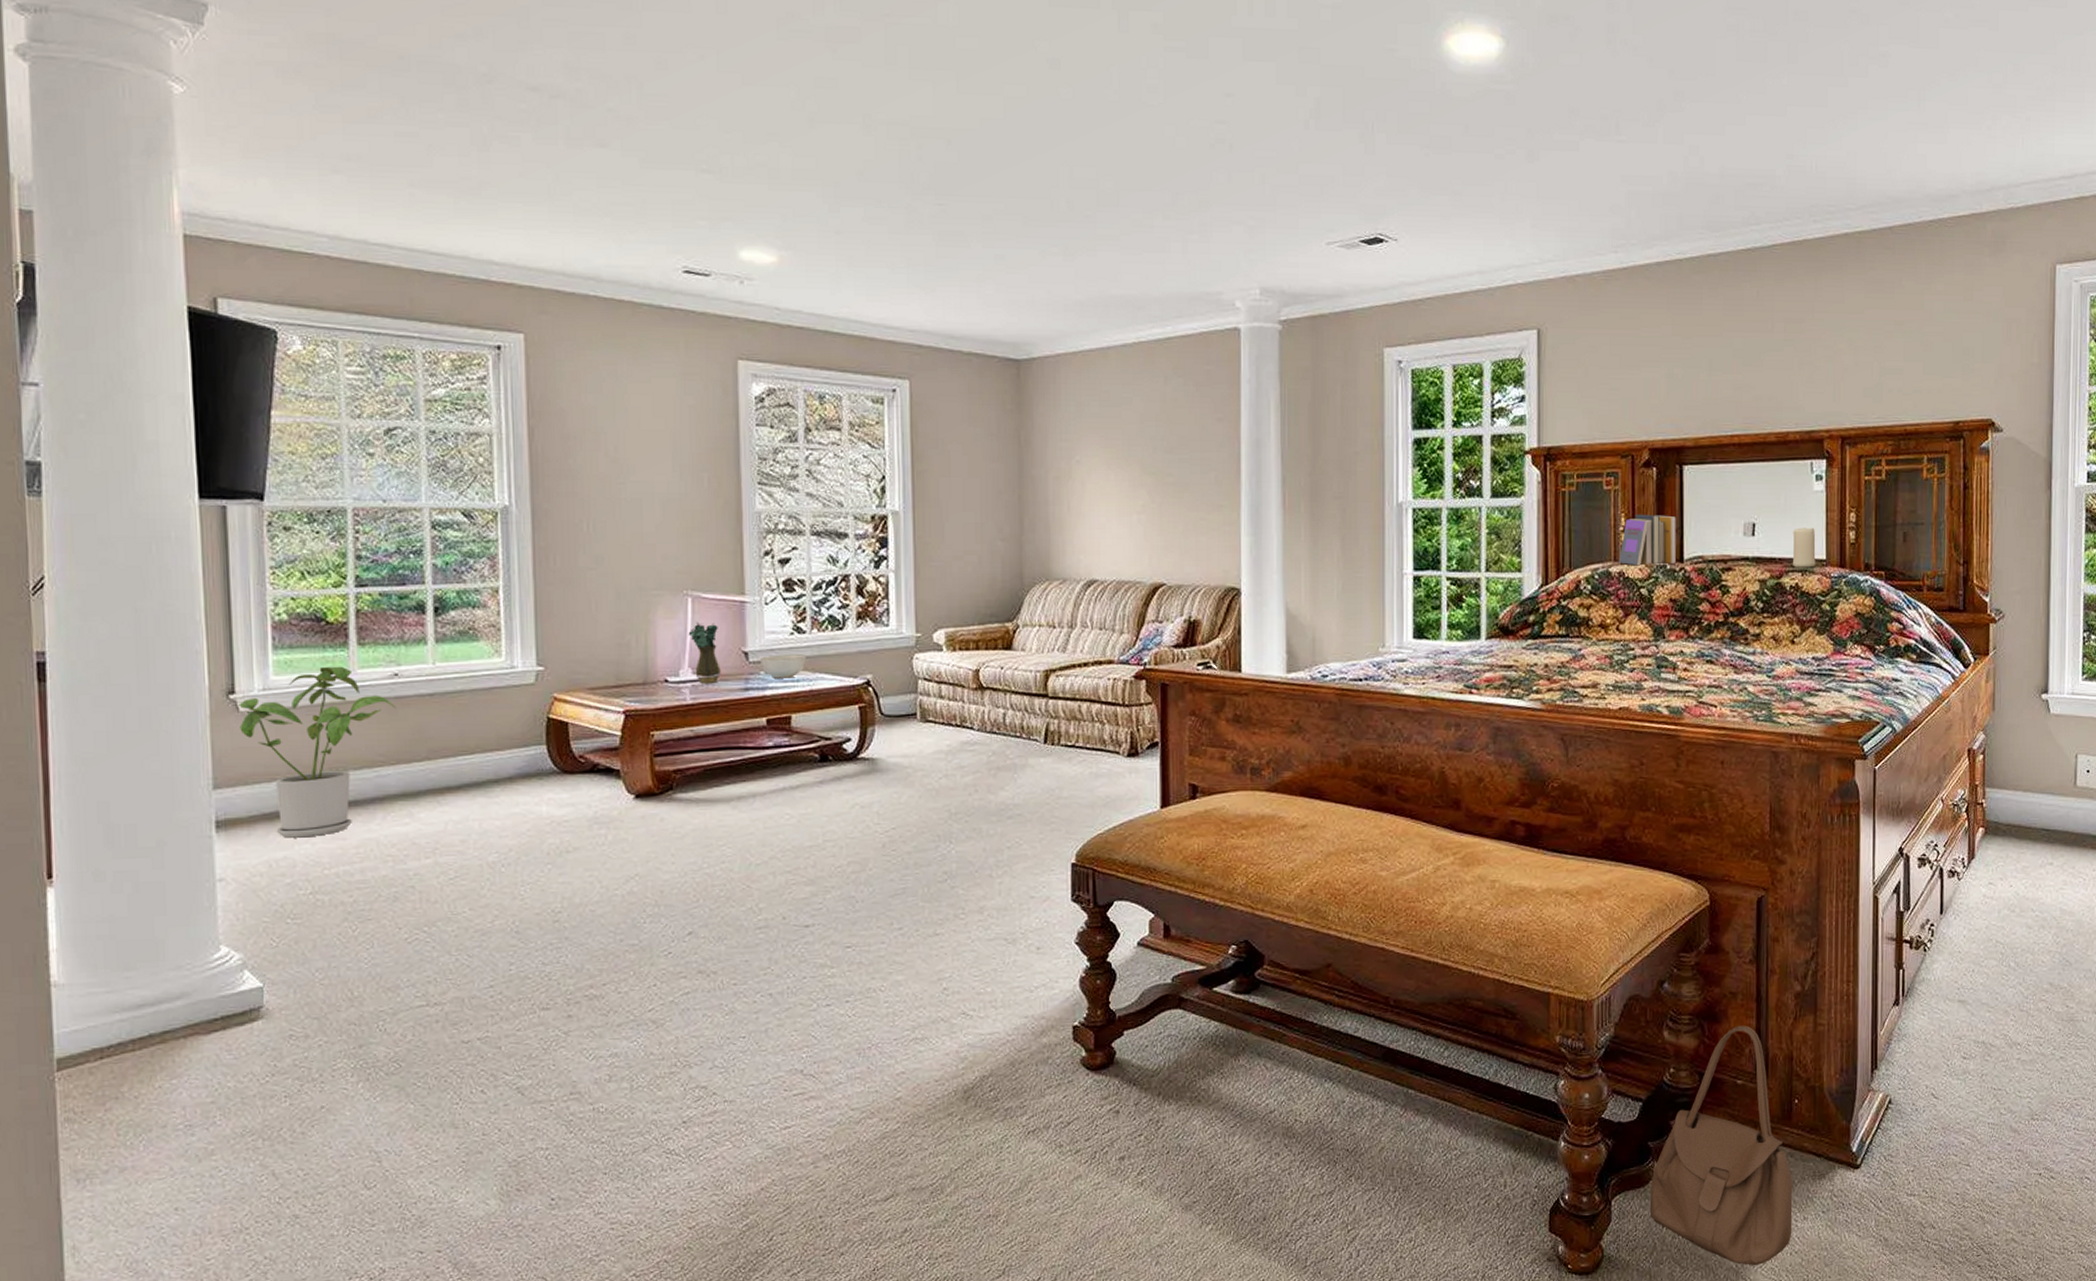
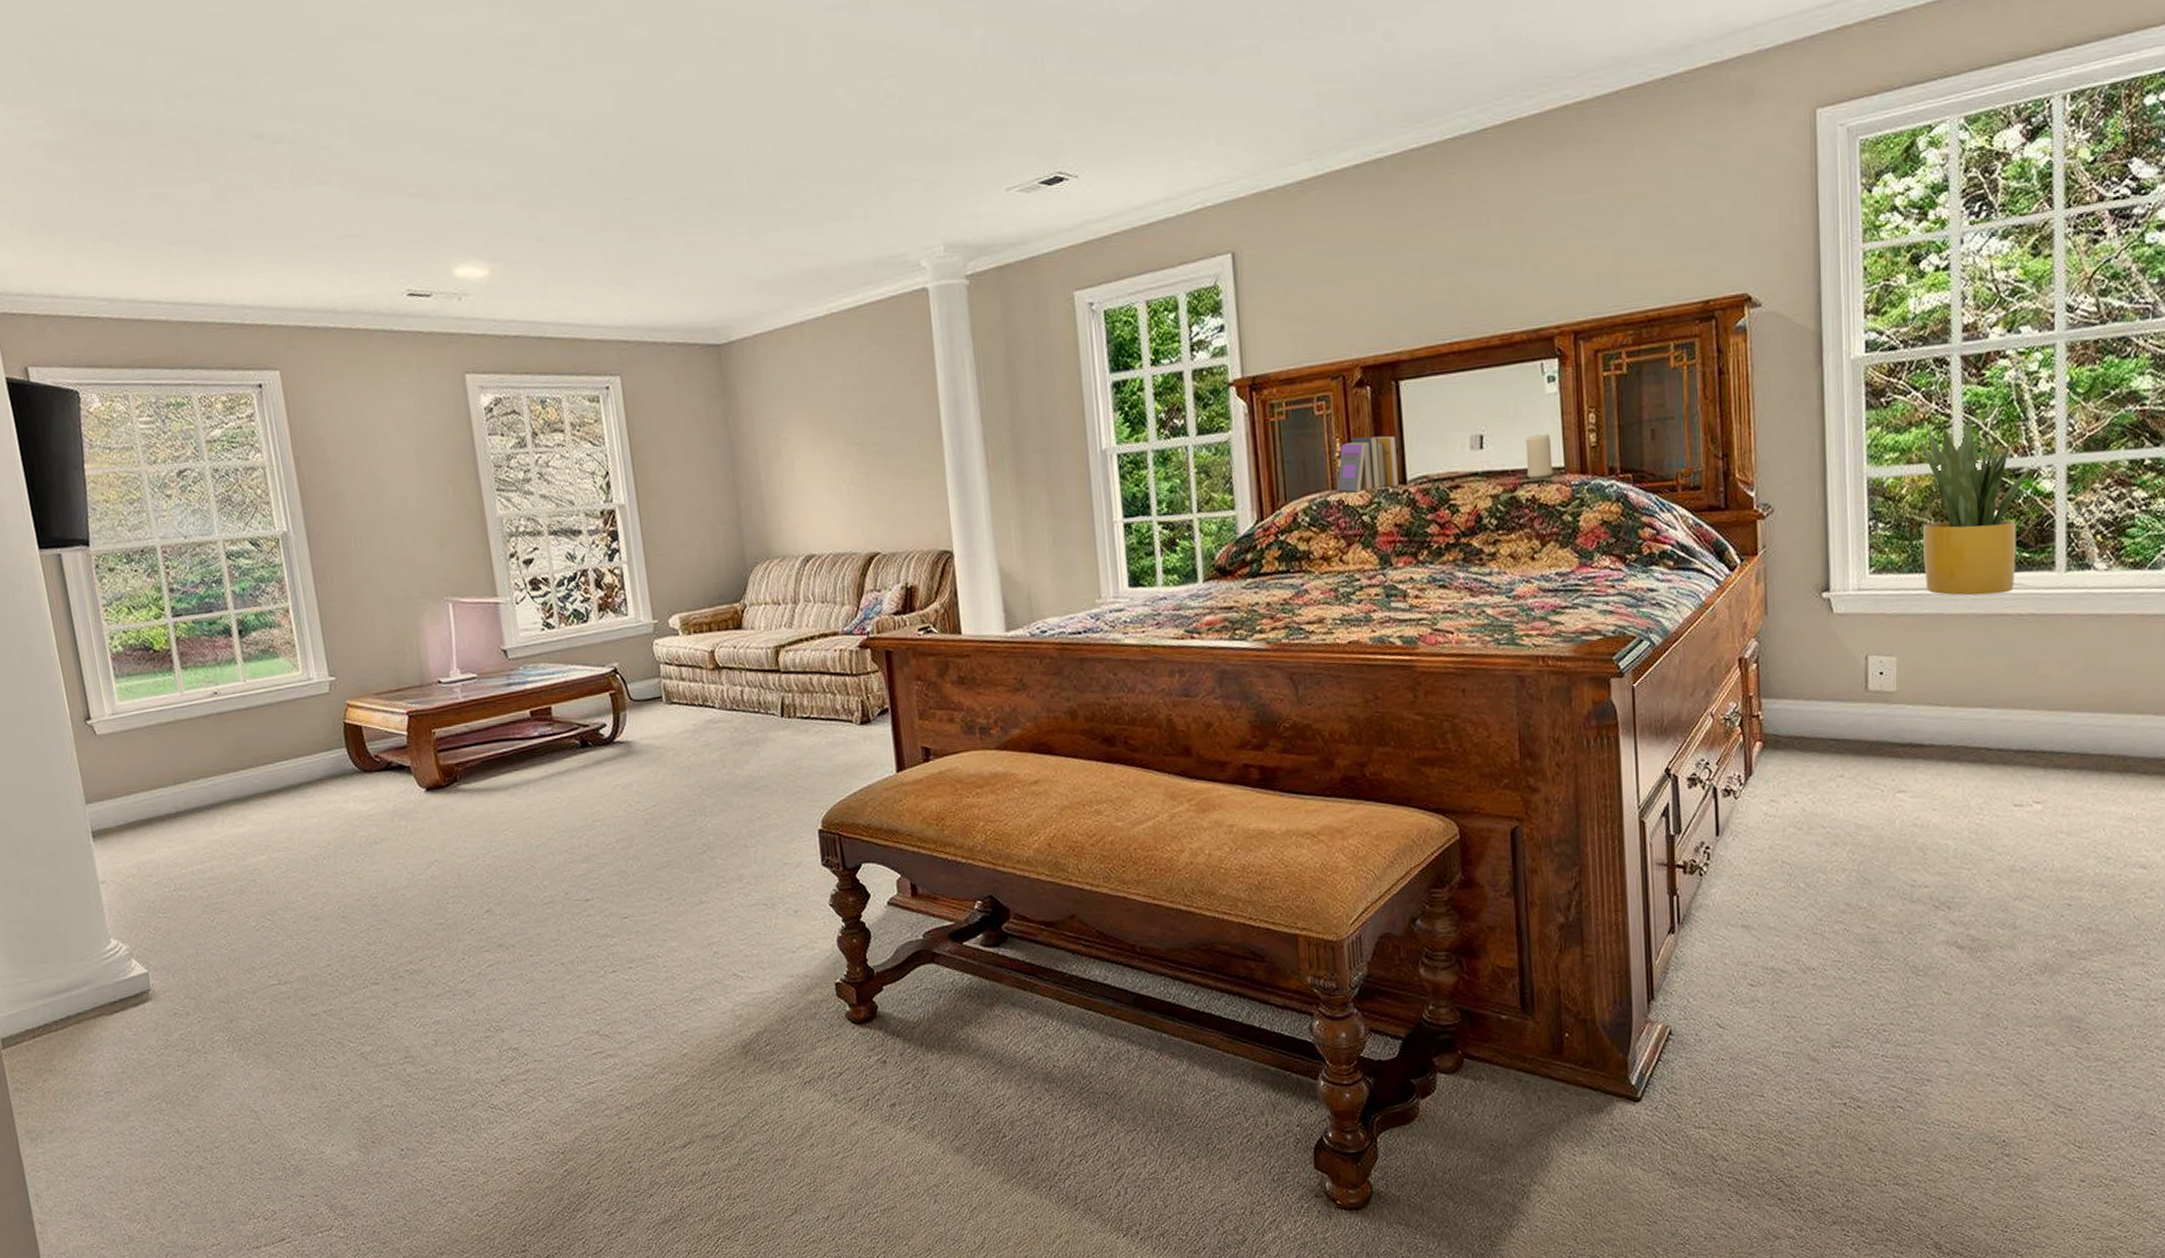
house plant: present [239,666,397,838] -> none [95,689,220,843]
vase: present [688,621,721,684] -> none [453,625,486,683]
bowl: present [759,654,807,678] -> none [517,648,559,673]
handbag: present [1649,1025,1793,1265] -> none [1417,959,1571,1200]

